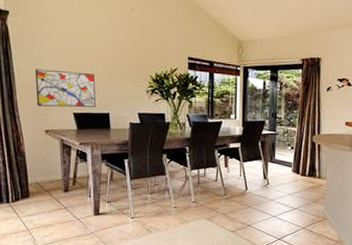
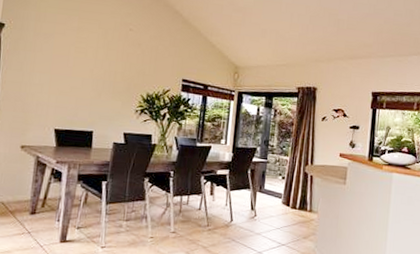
wall art: present [34,69,96,108] -> none [16,82,83,124]

